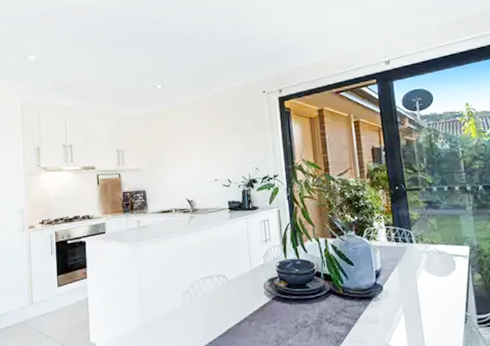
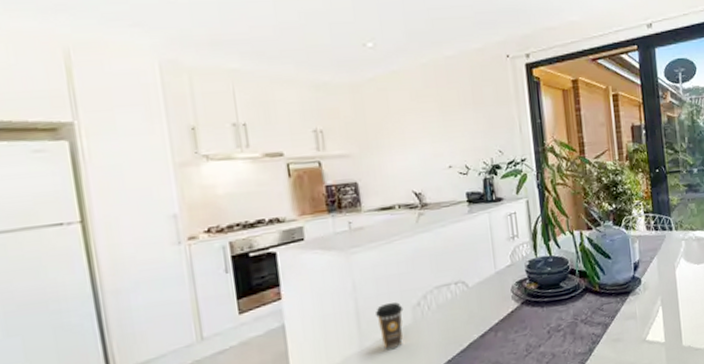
coffee cup: none [153,288,176,327] -> present [375,302,404,350]

